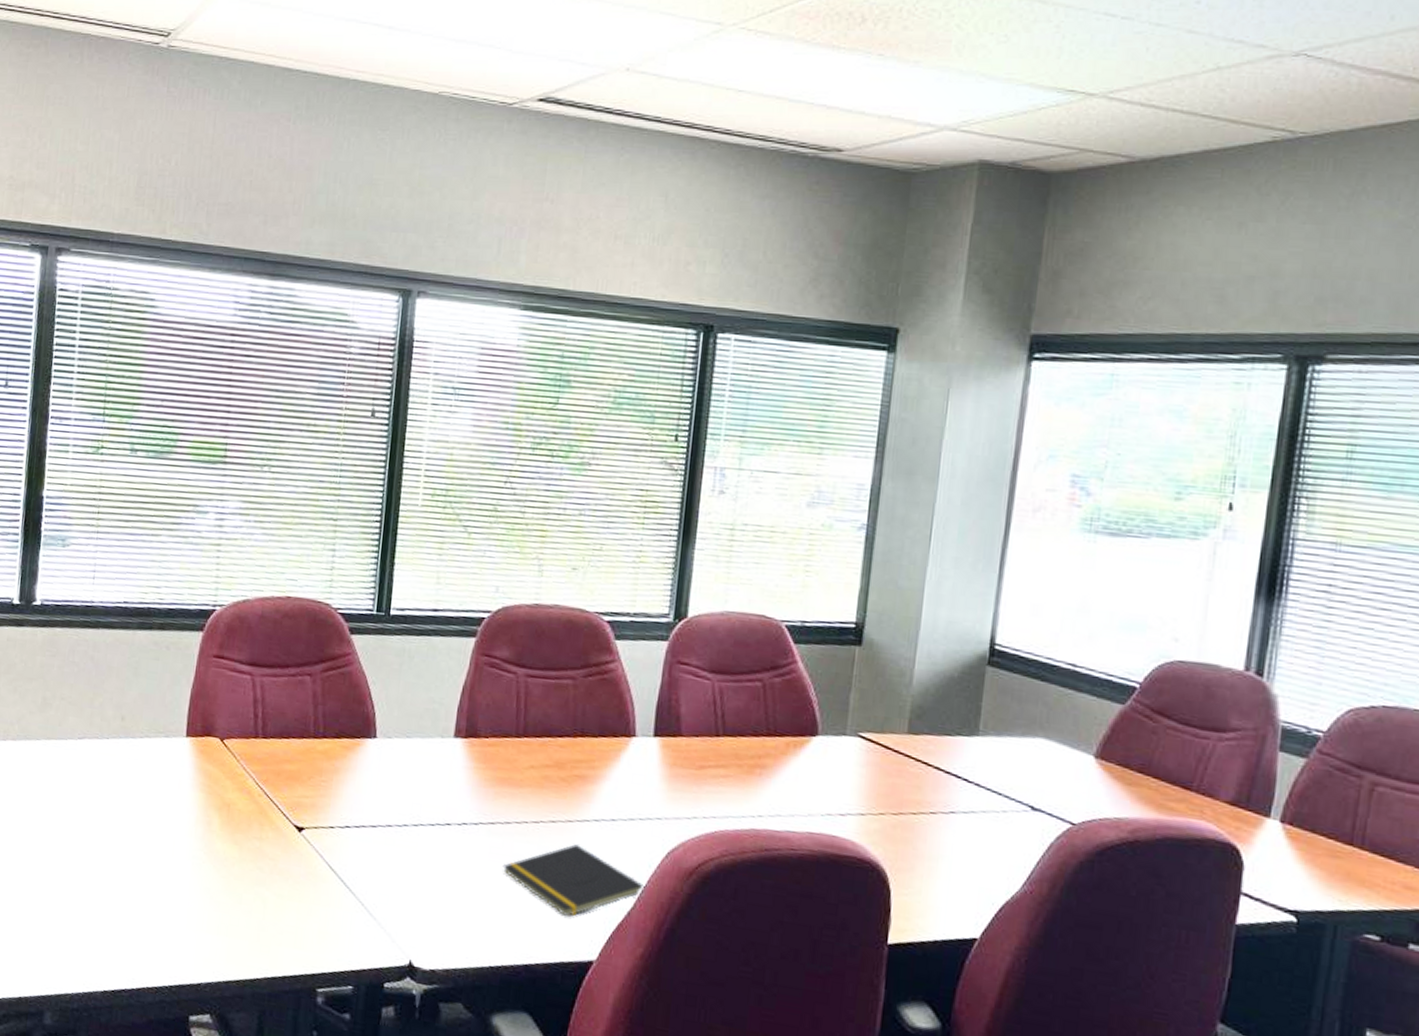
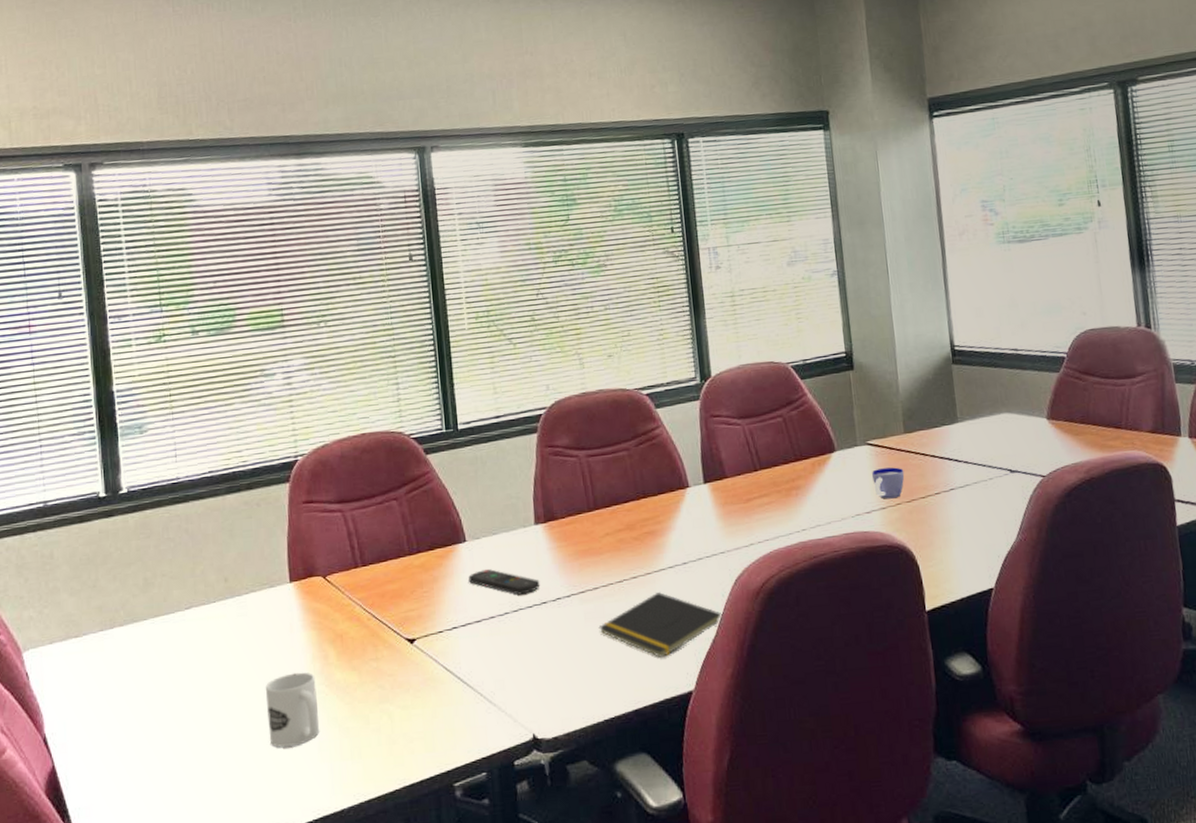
mug: none [139,830,195,906] -> present [265,672,320,747]
remote control: none [371,772,448,810] -> present [468,569,540,595]
cup: none [855,767,898,807] -> present [872,467,905,499]

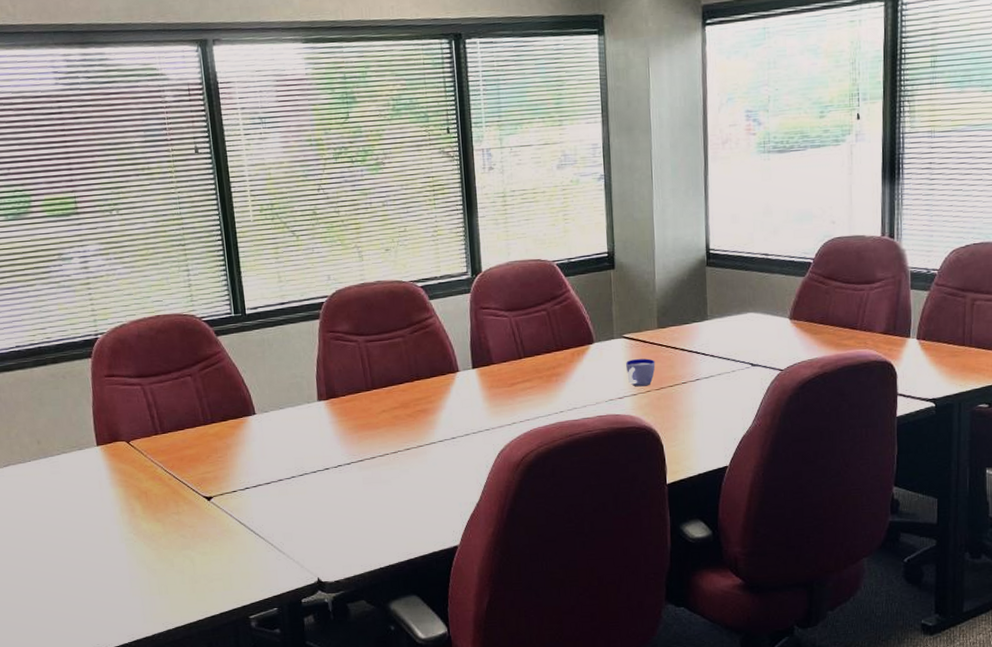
mug: present [265,672,320,747] -> none [80,522,131,584]
remote control: present [468,569,540,595] -> none [258,439,323,462]
notepad: present [598,591,723,659] -> none [375,461,486,518]

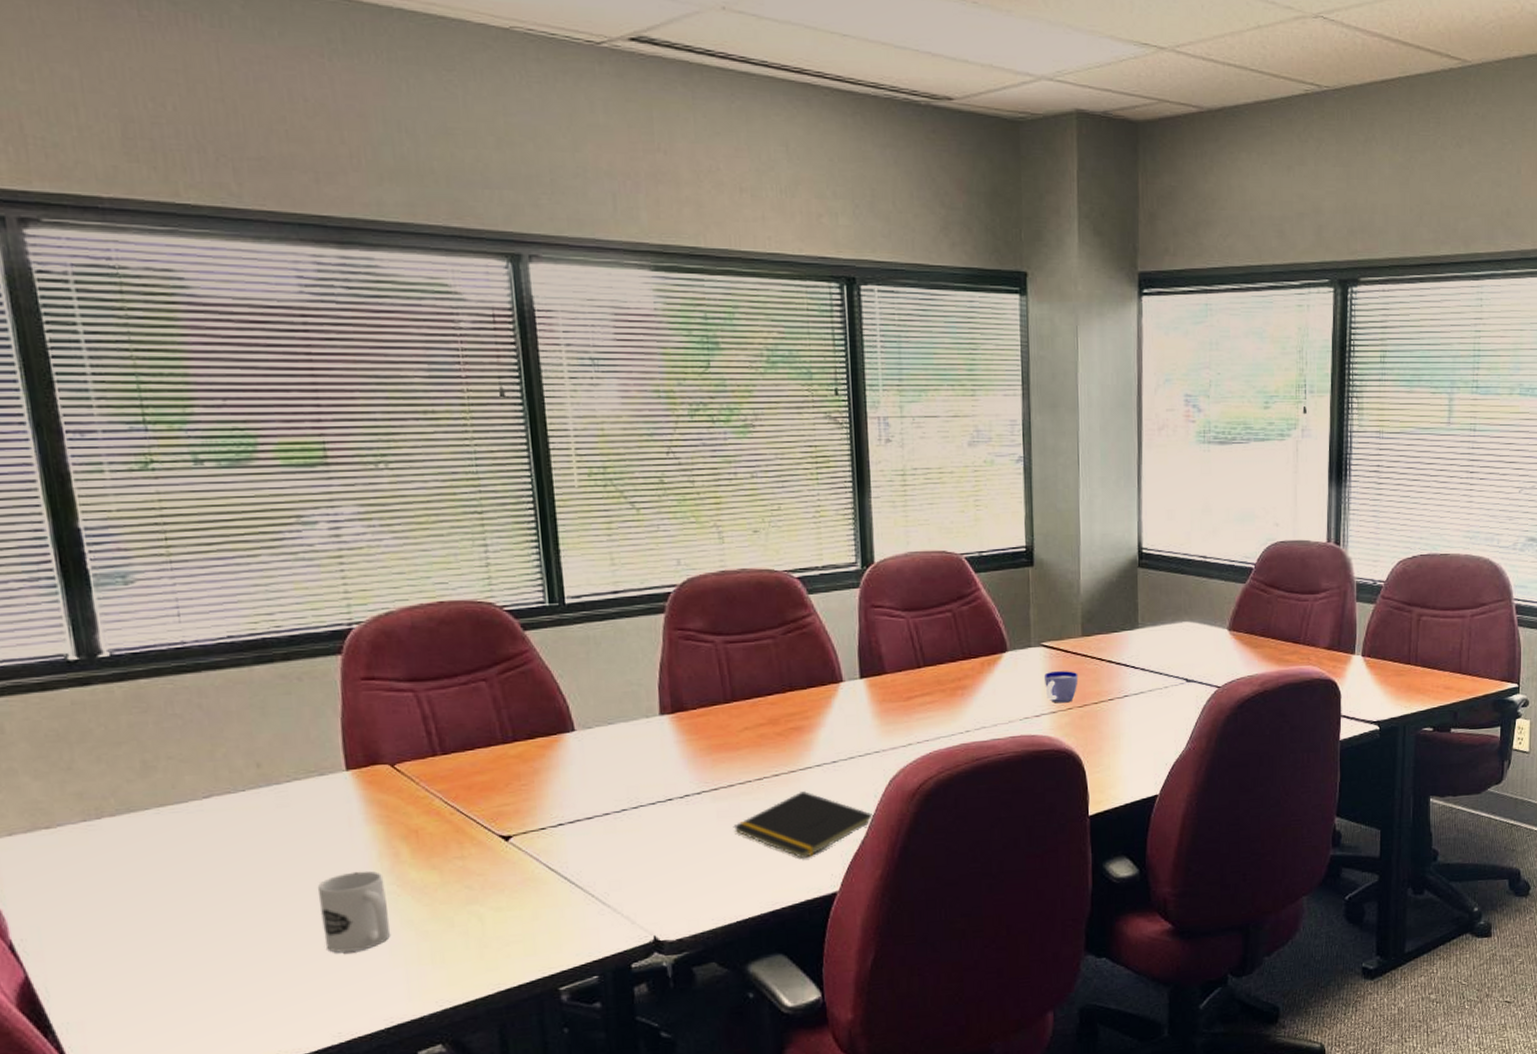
mug: none [80,522,131,584] -> present [317,870,391,953]
notepad: none [375,461,486,518] -> present [733,790,874,859]

